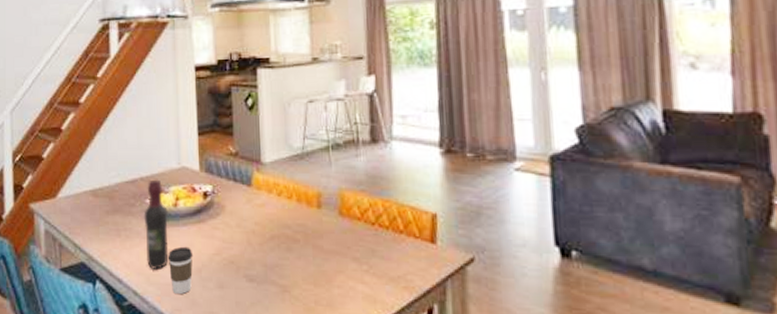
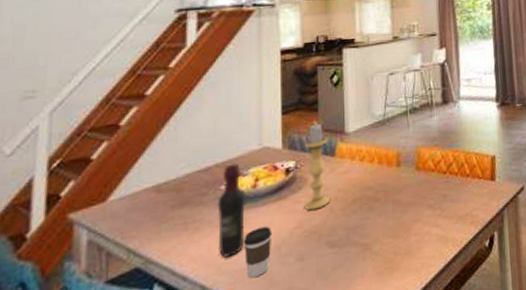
candle holder: none [220,148,247,240] -> present [304,123,329,211]

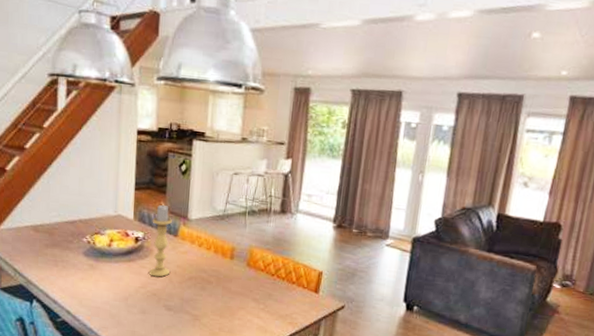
wine bottle: present [217,163,247,258] -> none [80,222,103,295]
coffee cup: present [243,226,273,278] -> none [99,279,122,316]

